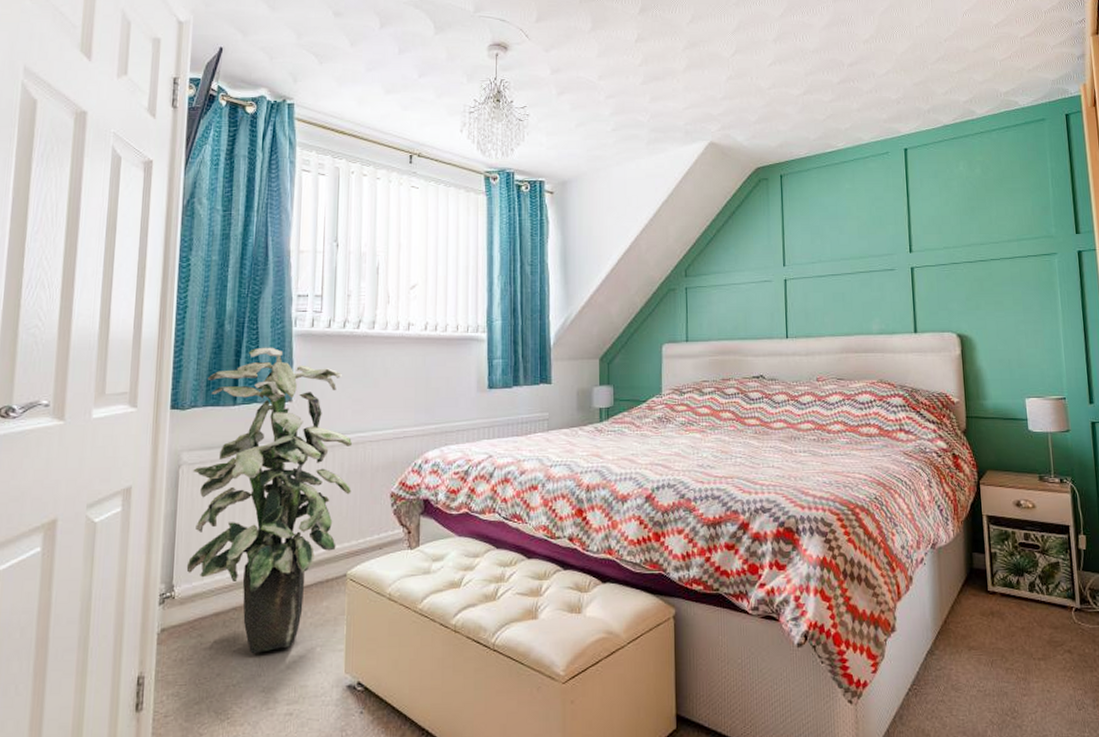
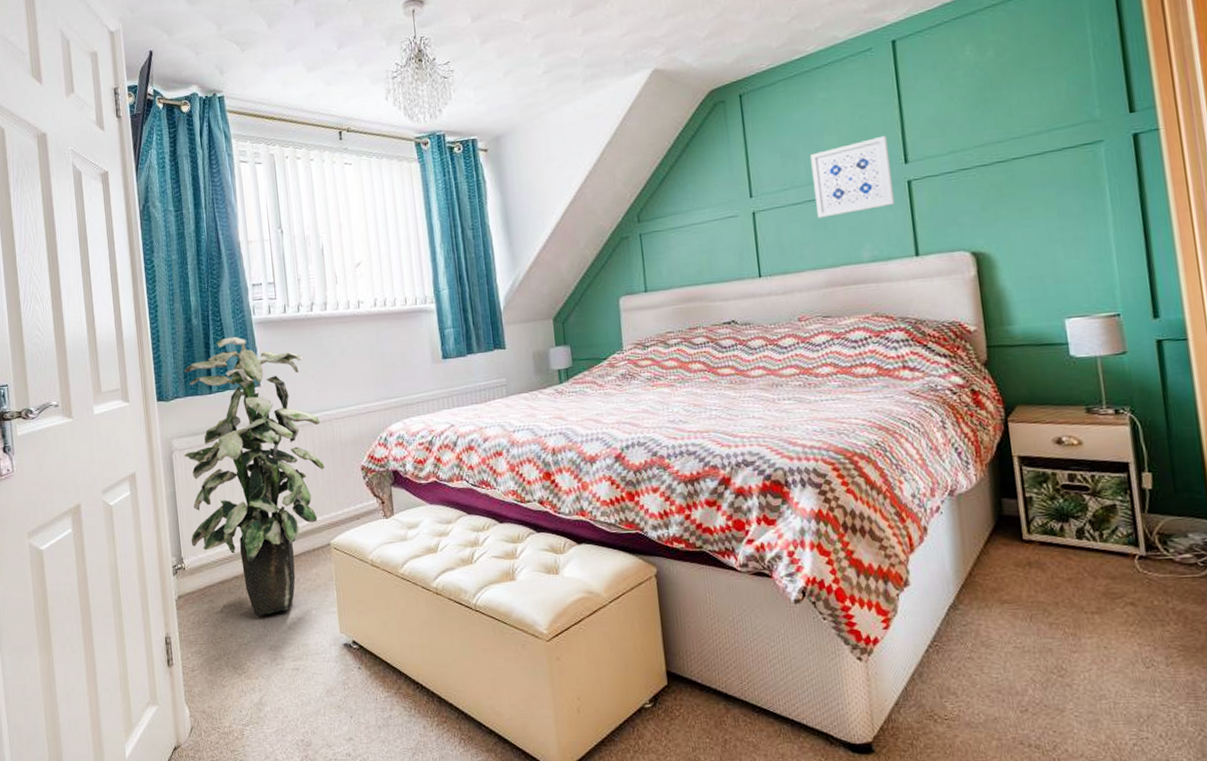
wall art: none [835,226,900,291] -> present [811,135,895,218]

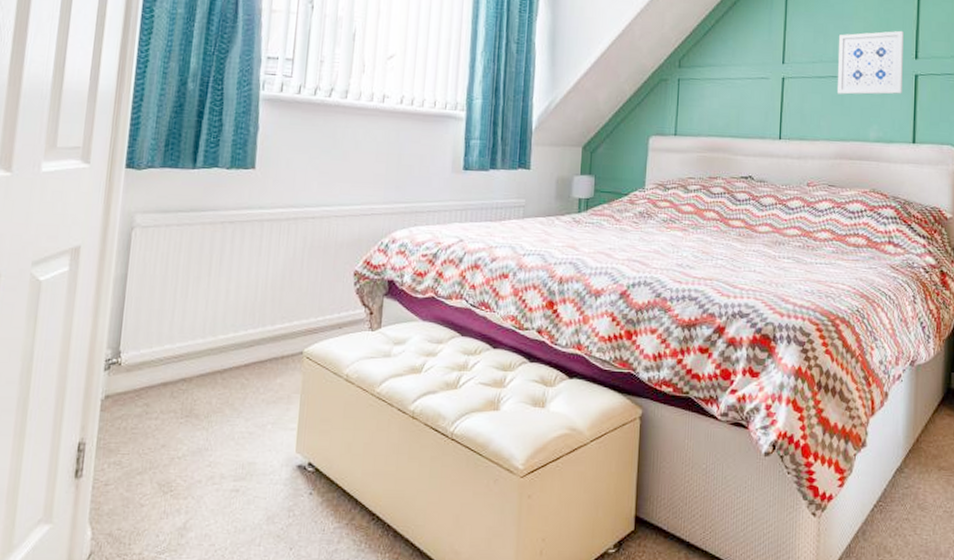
indoor plant: present [184,336,325,616] -> none [135,109,316,426]

